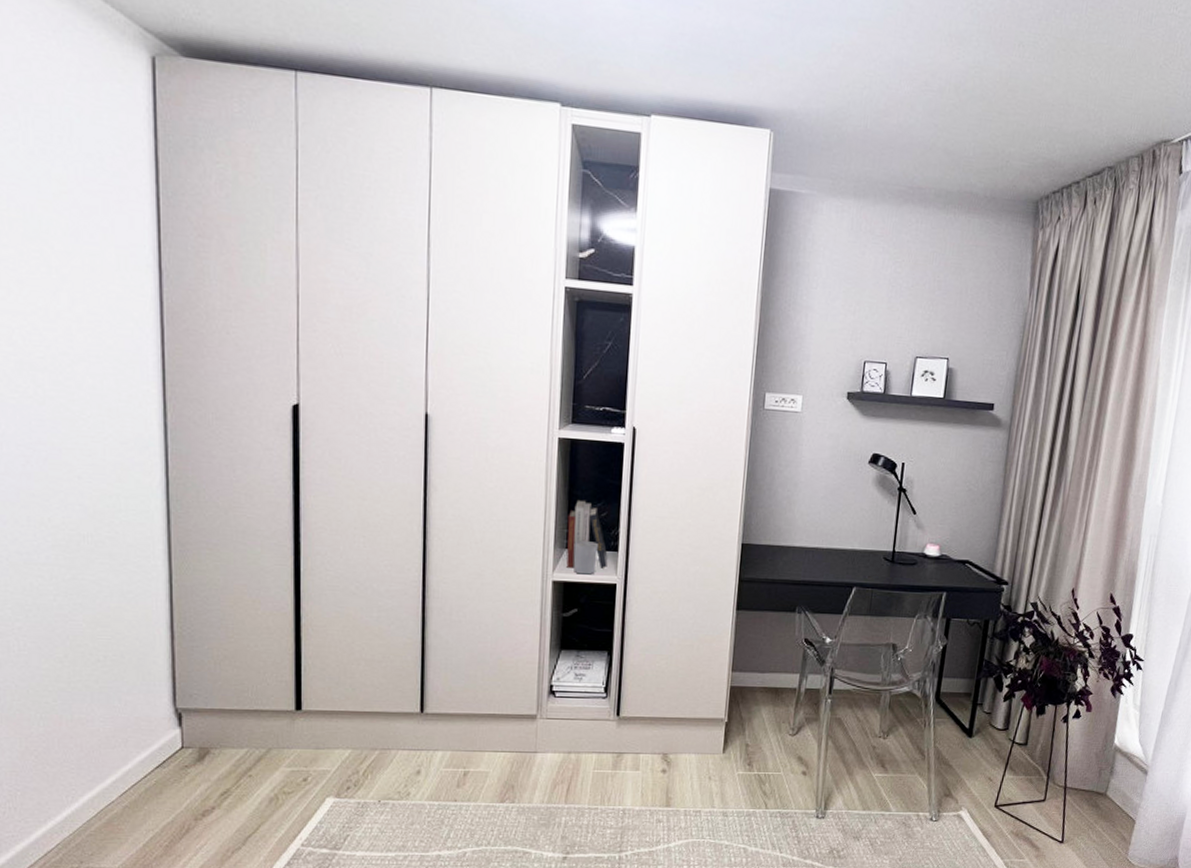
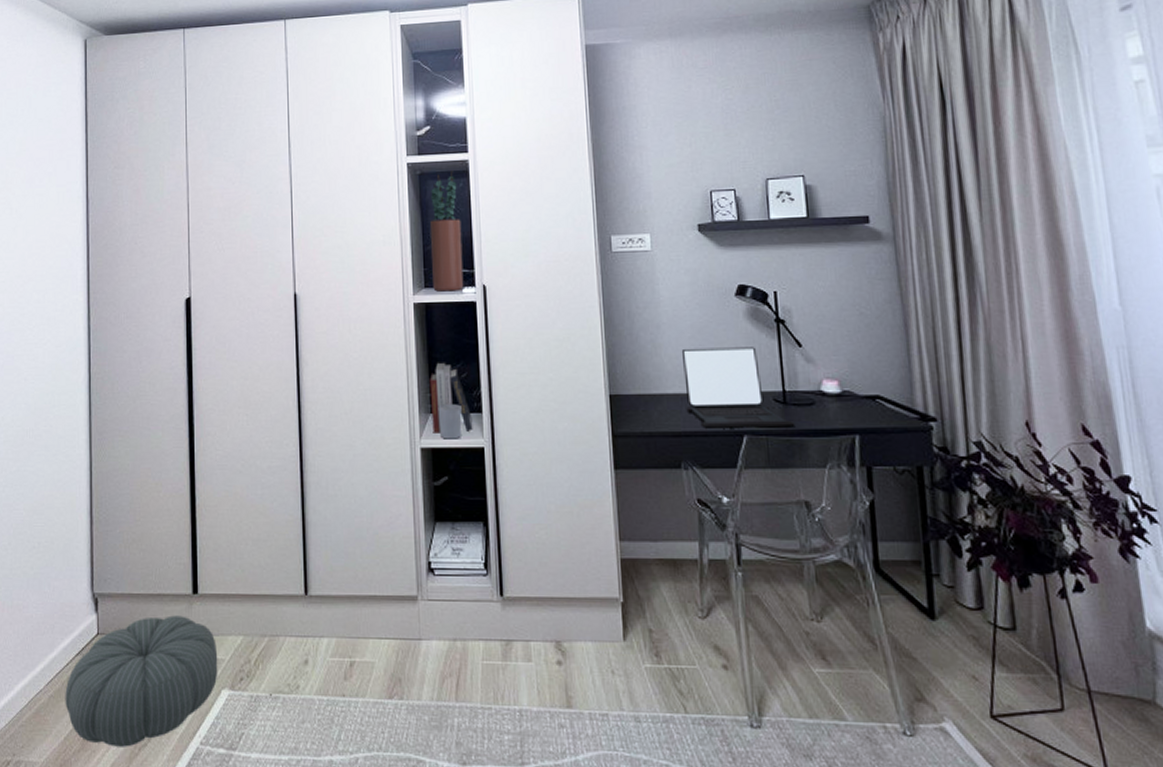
pouf: none [143,730,323,851] -> present [65,615,218,747]
vase: none [581,303,618,431] -> present [429,171,464,292]
laptop: none [808,507,898,583] -> present [681,347,795,428]

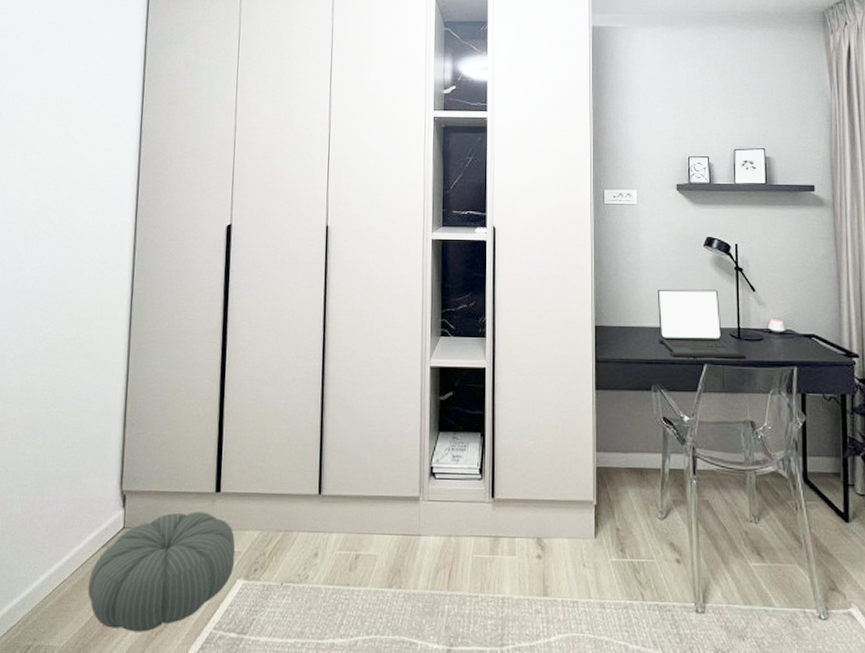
vase: present [429,171,464,292] -> none [449,126,478,231]
books: present [429,362,473,433] -> none [441,292,477,354]
candle holder: present [438,404,462,439] -> none [447,329,468,360]

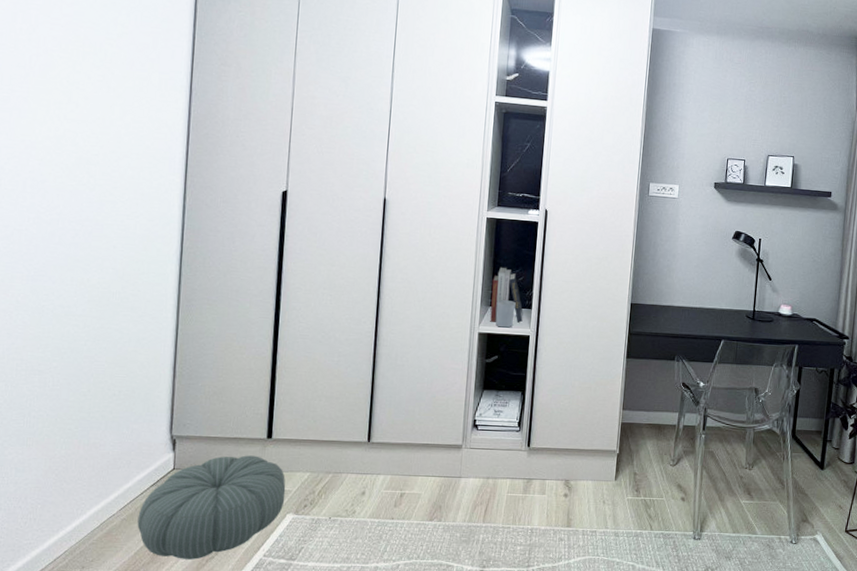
books: none [441,292,477,354] -> present [490,266,524,323]
candle holder: none [447,329,468,360] -> present [495,300,516,328]
laptop: present [657,289,747,359] -> none [685,274,758,337]

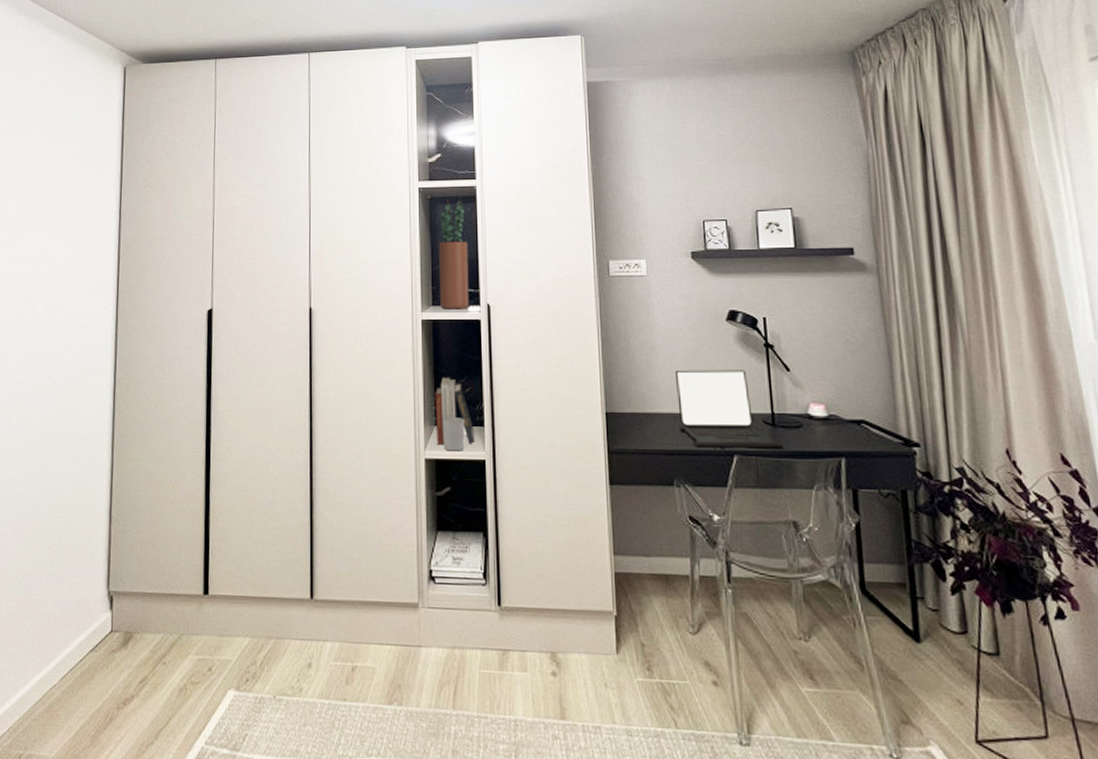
pouf: present [137,455,286,560] -> none [77,615,225,745]
vase: none [504,114,535,212] -> present [438,196,469,310]
laptop: none [685,274,758,337] -> present [674,369,784,449]

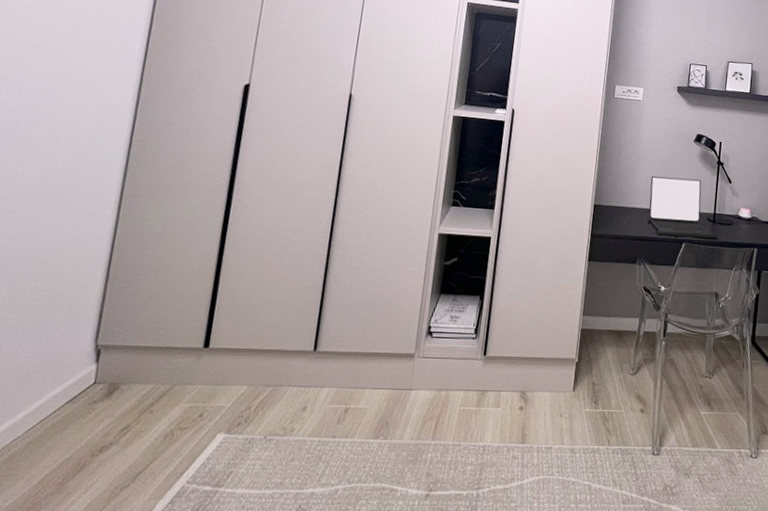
books: present [435,376,475,445] -> none [451,165,486,224]
vase: present [438,196,469,310] -> none [472,15,506,111]
candle holder: present [442,417,465,451] -> none [457,200,478,229]

